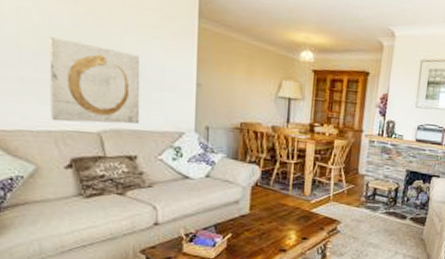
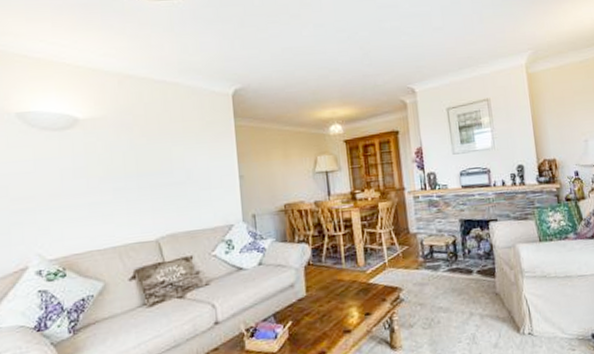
wall art: present [48,37,141,124] -> none [110,161,193,237]

